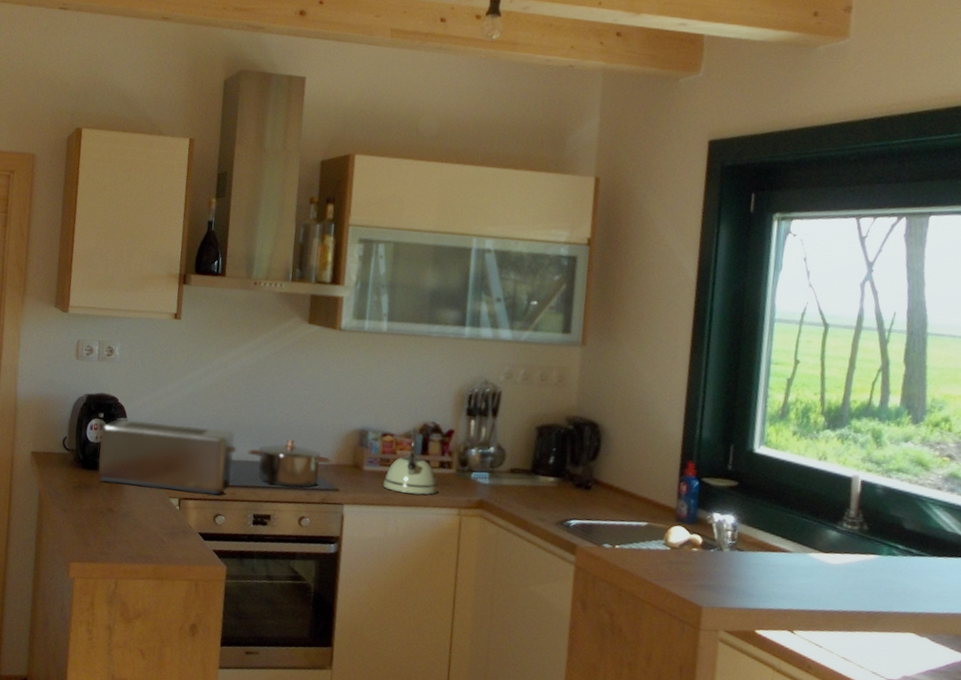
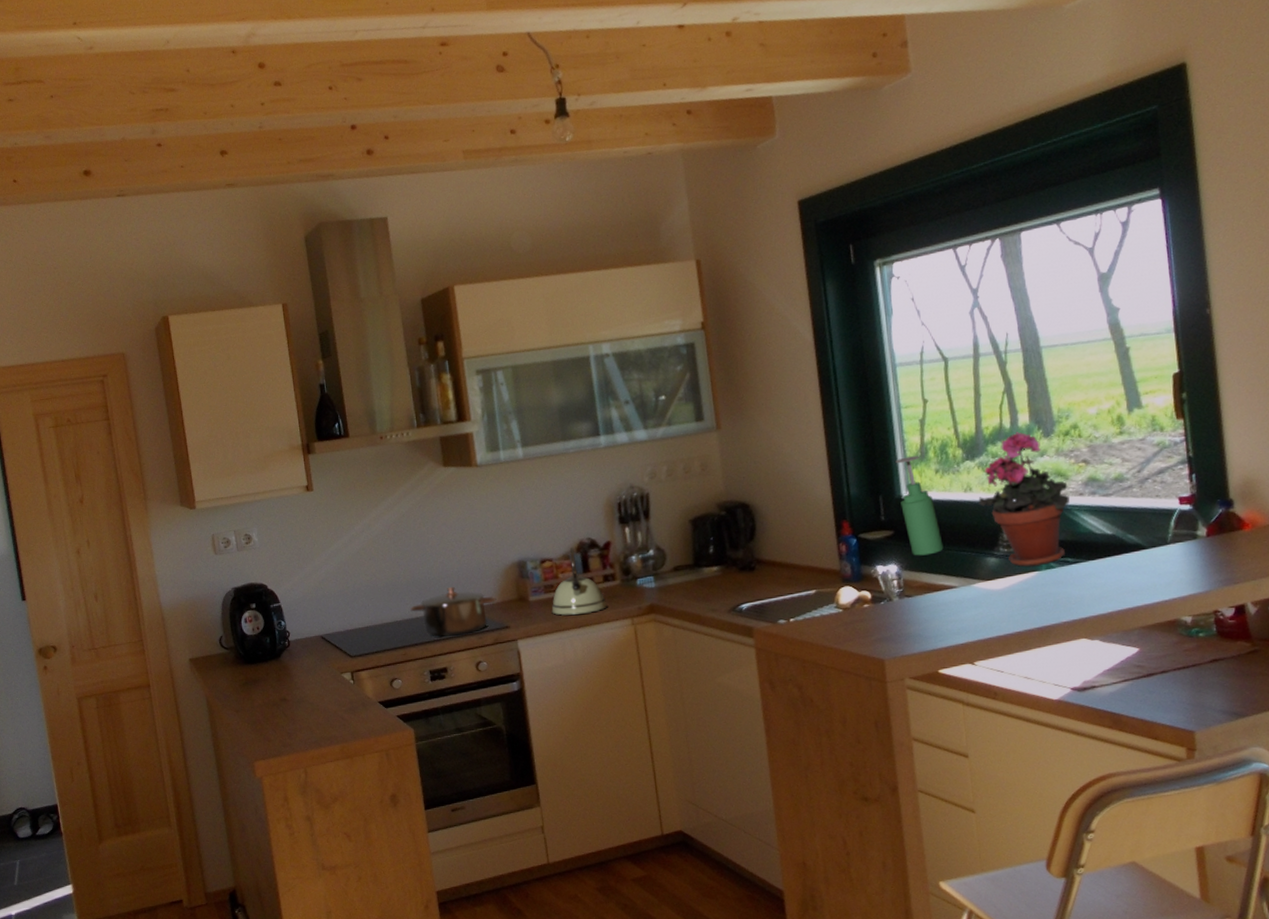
toaster: present [97,418,237,496] -> none [256,591,400,673]
soap dispenser: none [750,412,787,514] -> present [895,455,944,556]
potted plant: none [831,412,927,551] -> present [978,432,1070,568]

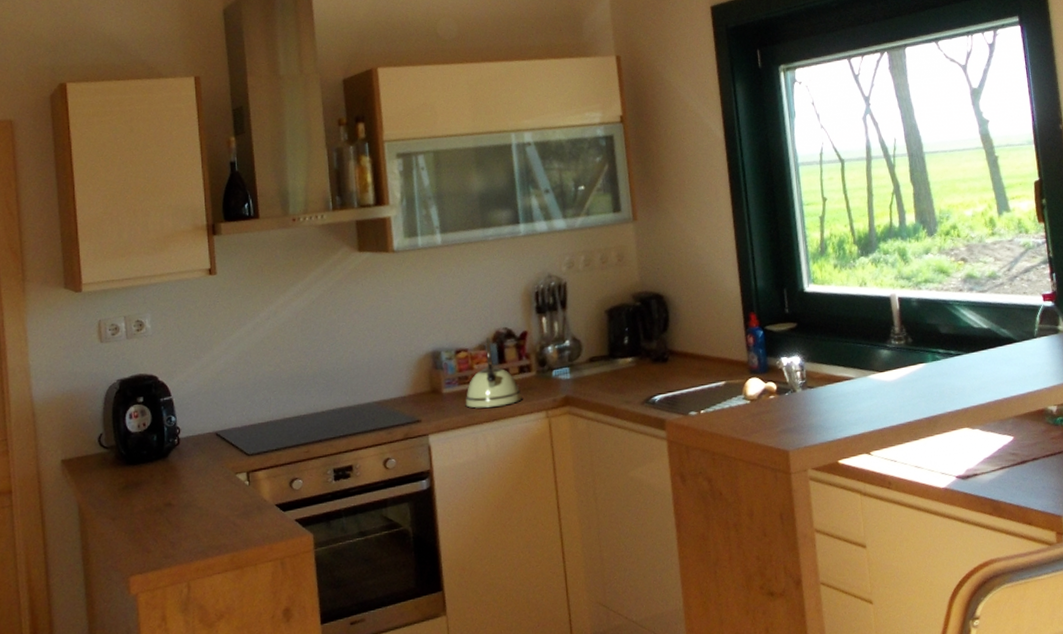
cooking pot: present [410,586,497,637] -> none [316,378,408,432]
soap dispenser: present [895,455,944,556] -> none [798,251,842,348]
potted plant: present [978,432,1070,568] -> none [872,231,951,360]

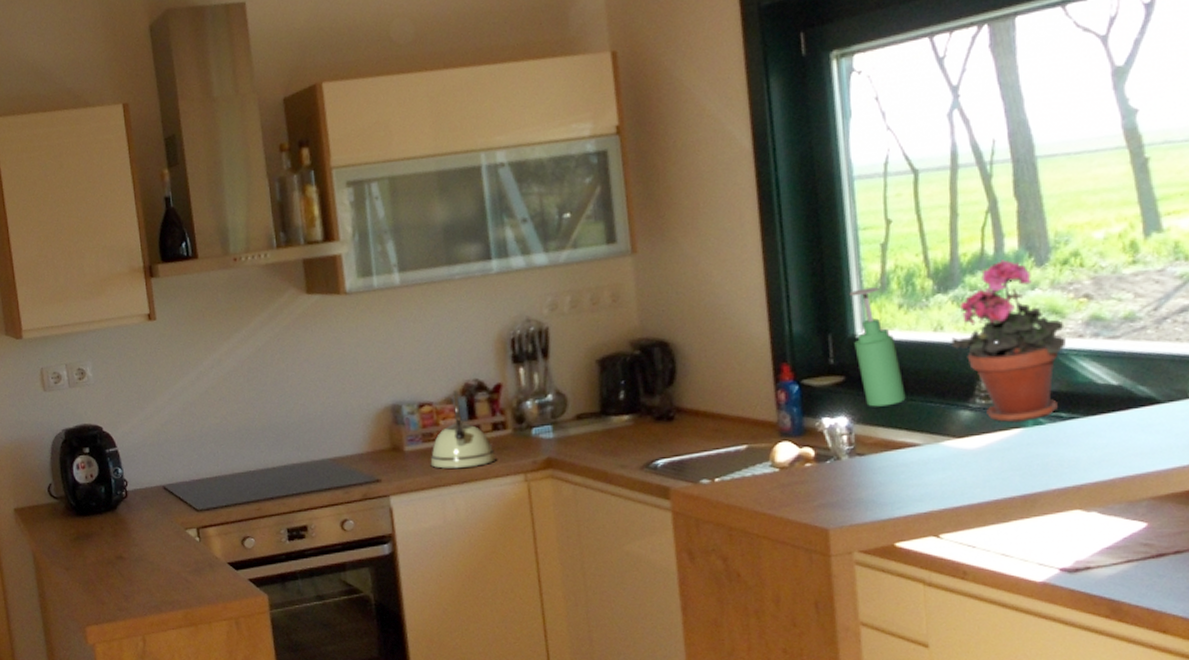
soap dispenser: none [798,251,842,348] -> present [849,287,906,407]
potted plant: none [872,231,951,360] -> present [951,260,1066,424]

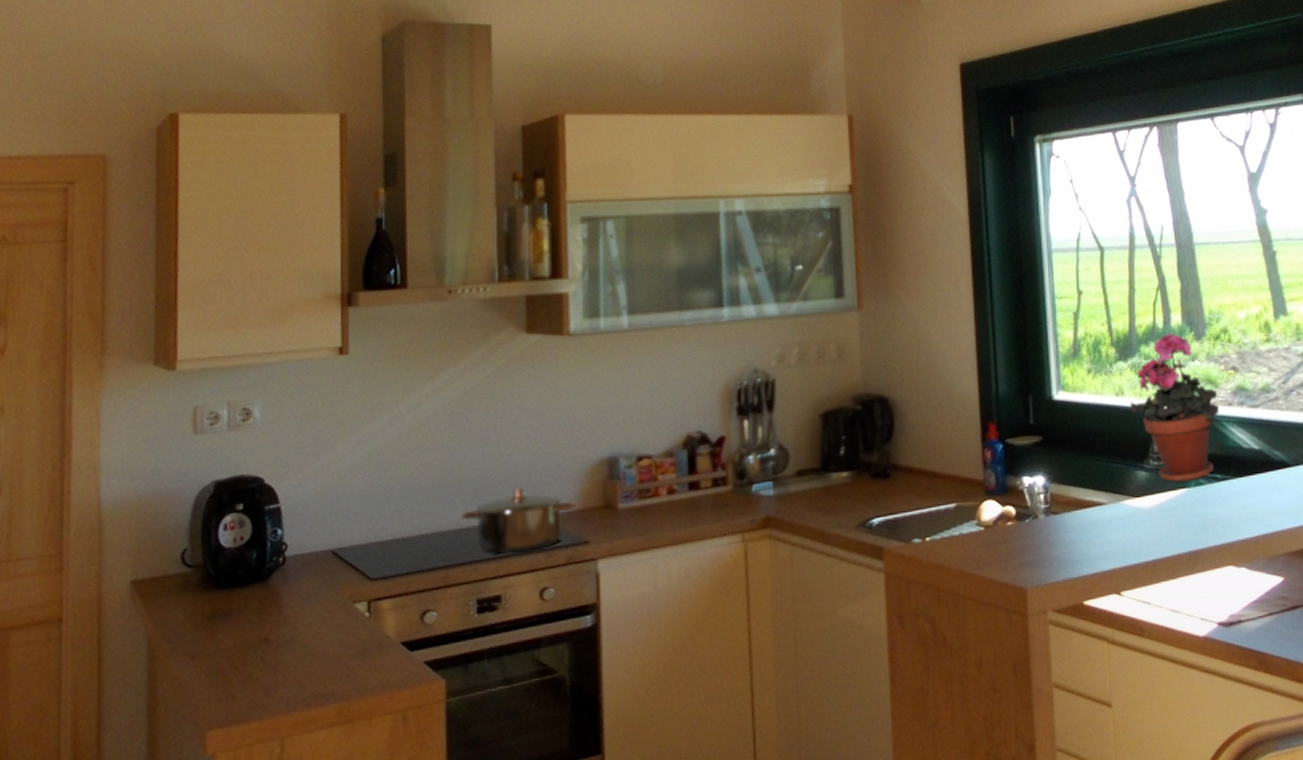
cooking pot: none [266,432,366,490] -> present [461,487,576,554]
kettle: present [430,389,497,470] -> none [644,441,715,529]
soap dispenser: present [849,287,906,407] -> none [1047,352,1093,467]

